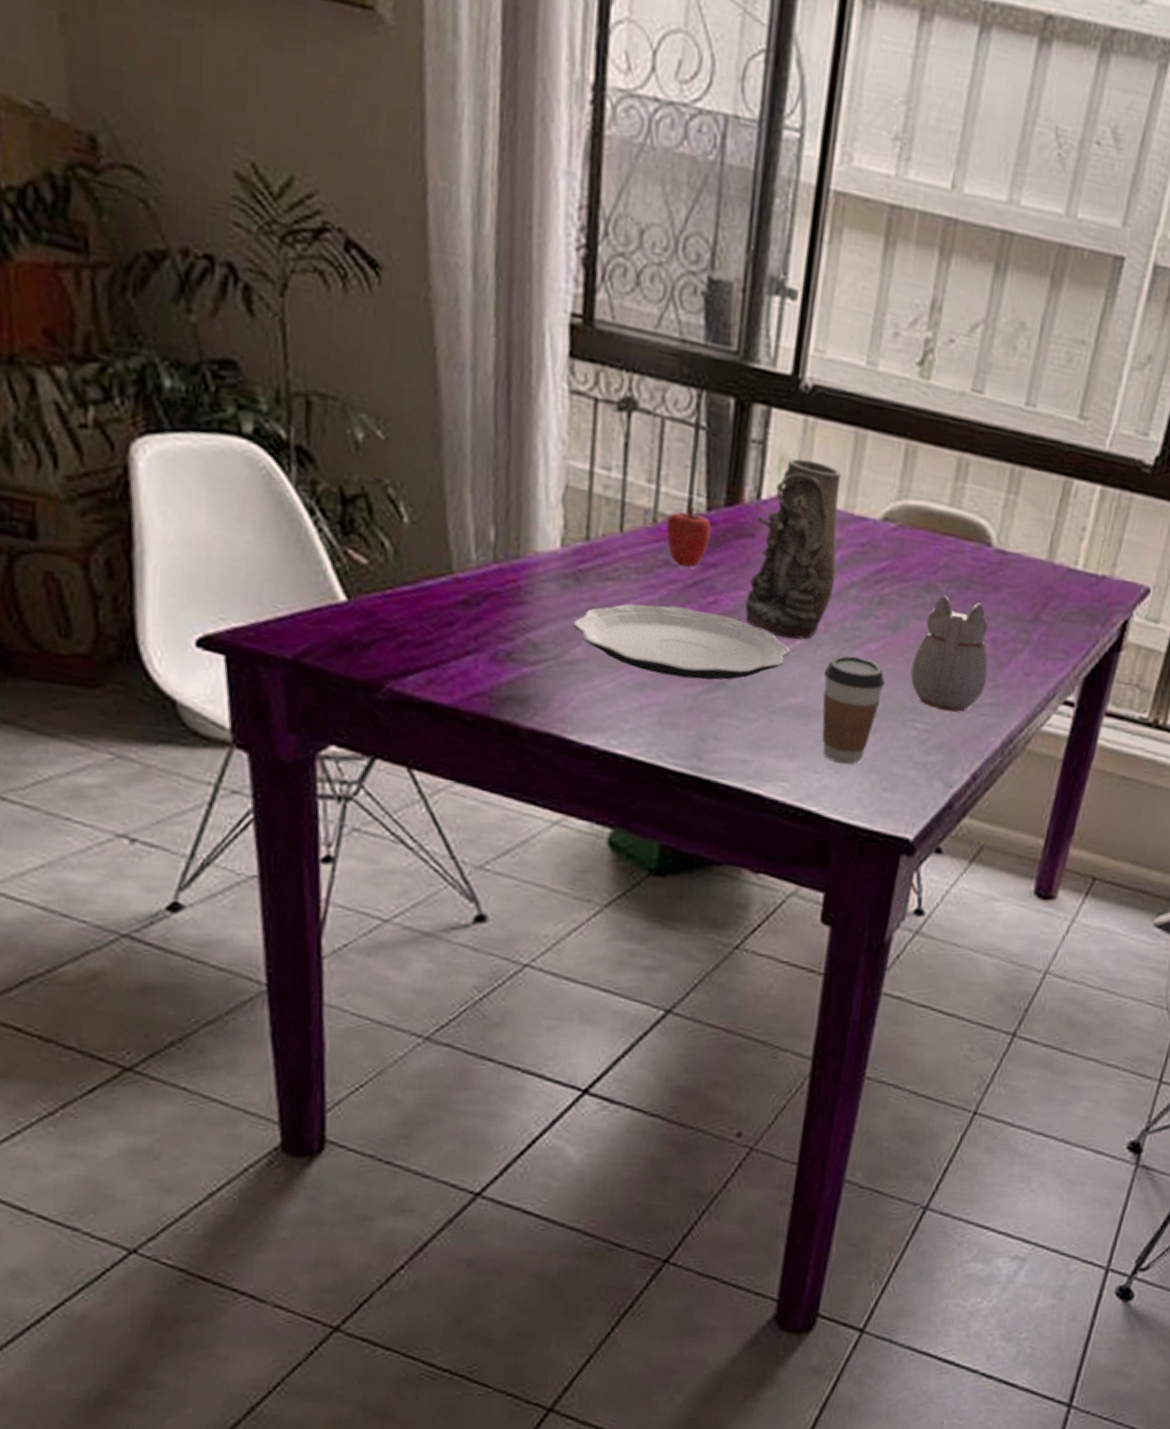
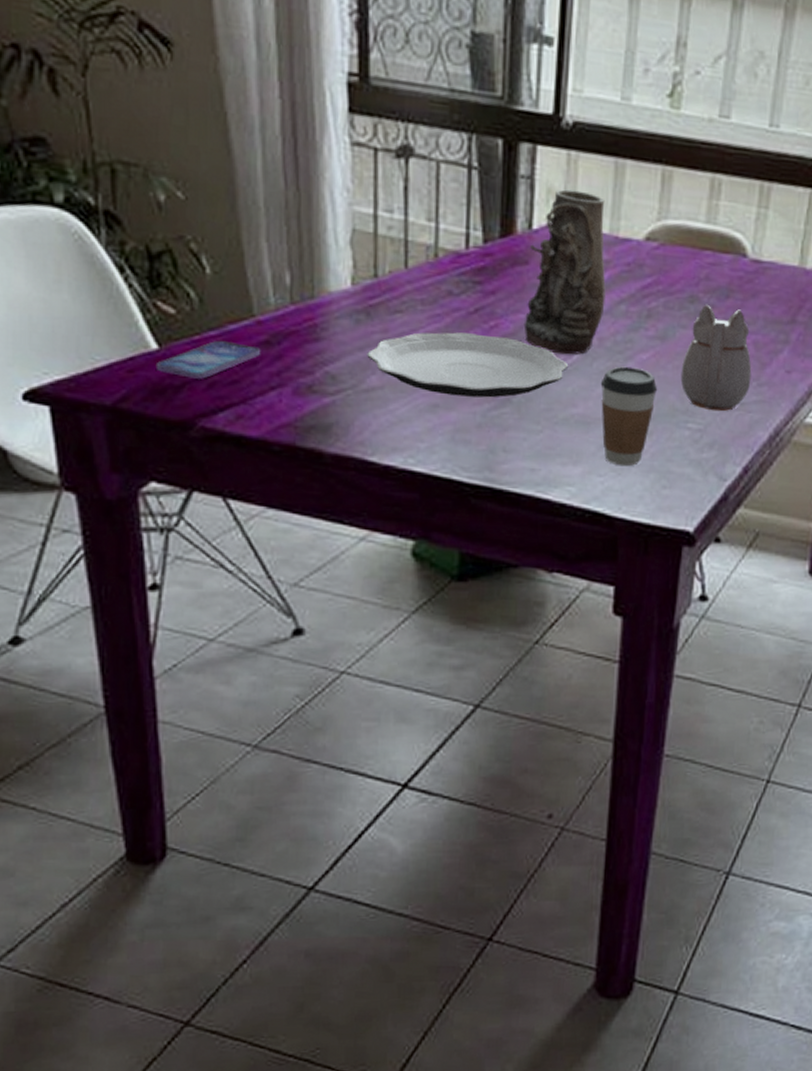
smartphone: none [342,596,457,638] -> present [155,340,260,379]
apple: present [666,506,711,568] -> none [447,240,488,296]

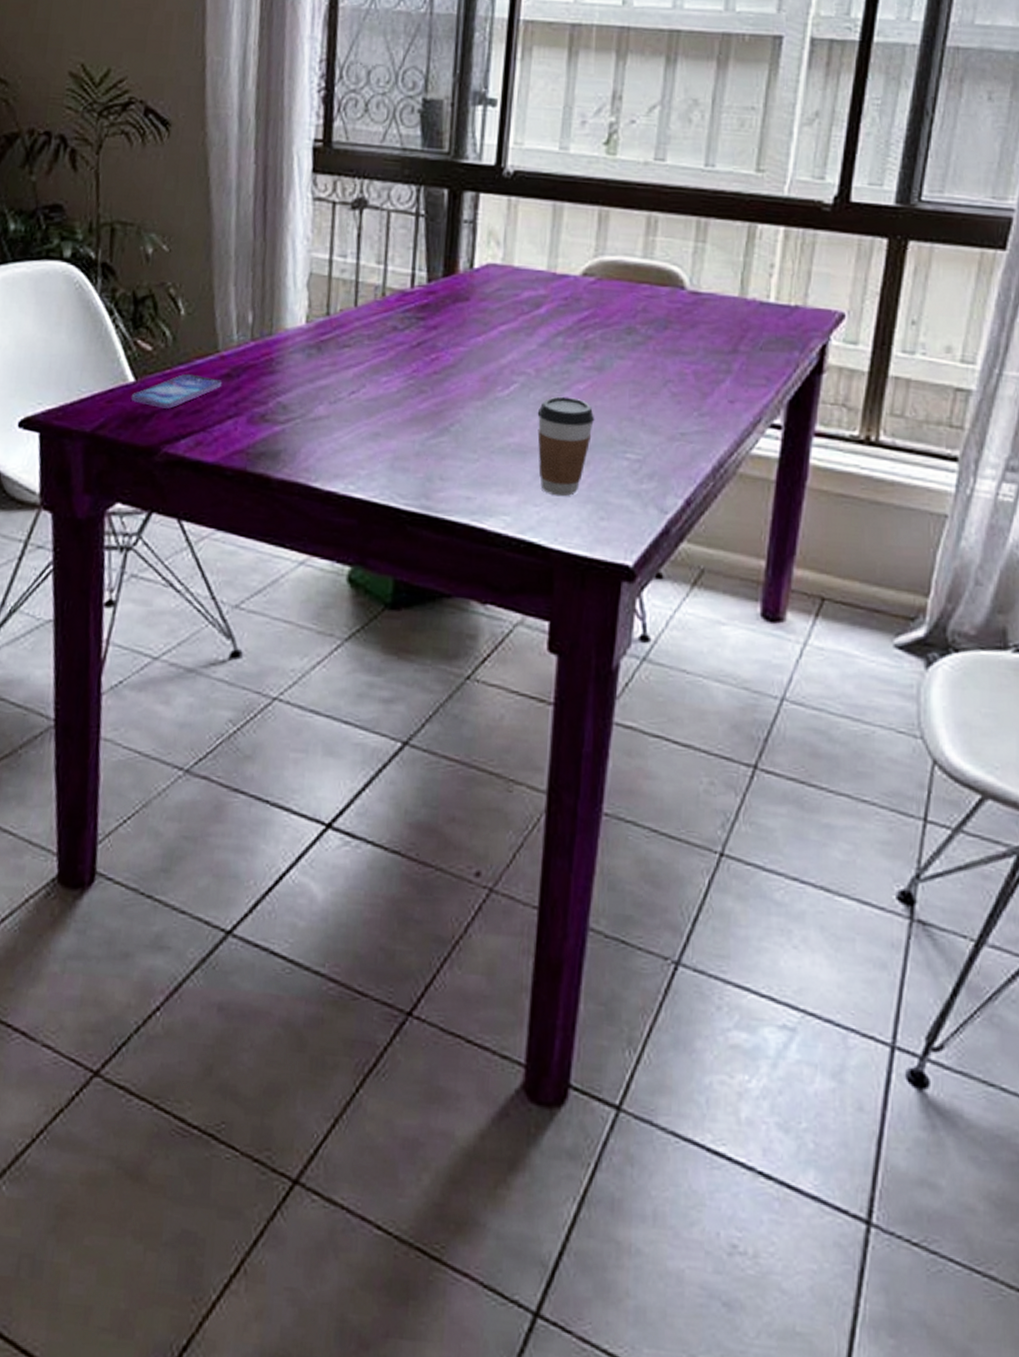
plate: present [367,332,568,398] -> none [316,364,505,427]
vase: present [523,189,606,355] -> none [463,231,543,386]
teapot: present [680,305,752,412] -> none [618,336,692,442]

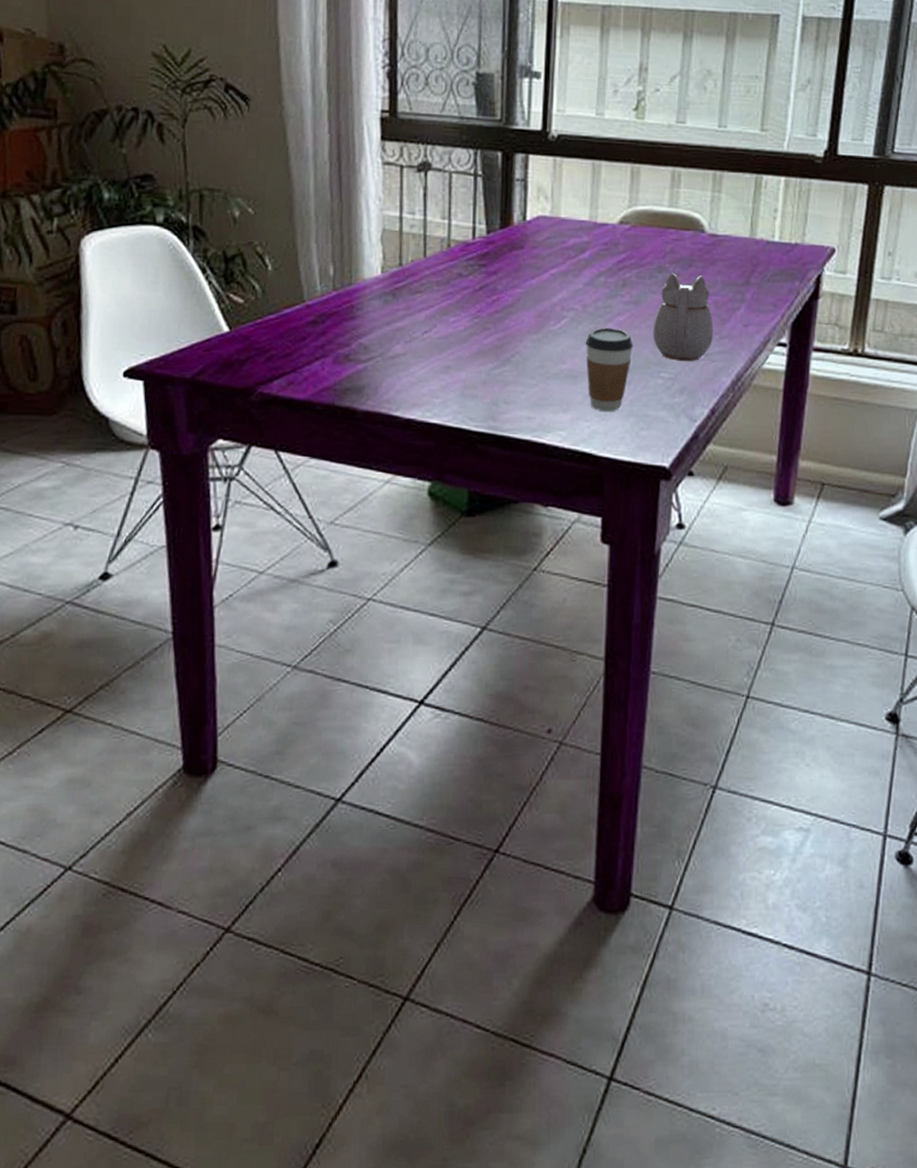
smartphone: present [131,373,221,409] -> none [226,322,308,354]
teapot: none [618,336,692,442] -> present [653,274,714,362]

